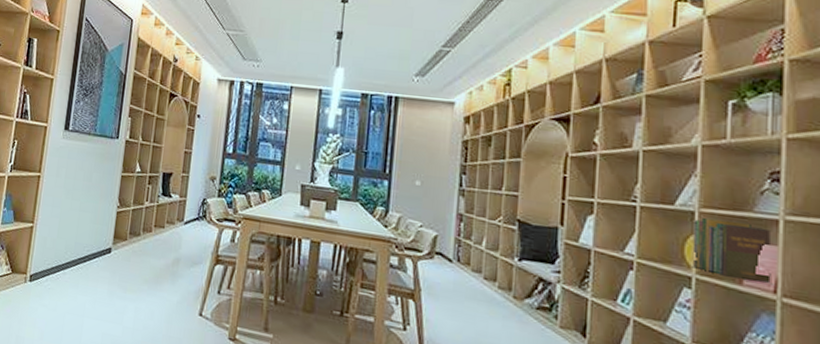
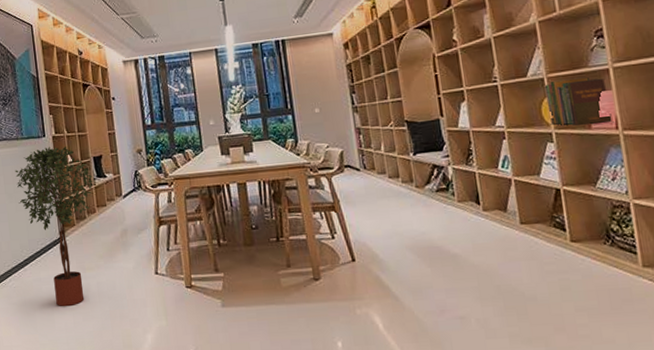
potted tree: none [74,150,157,325] -> present [15,146,94,306]

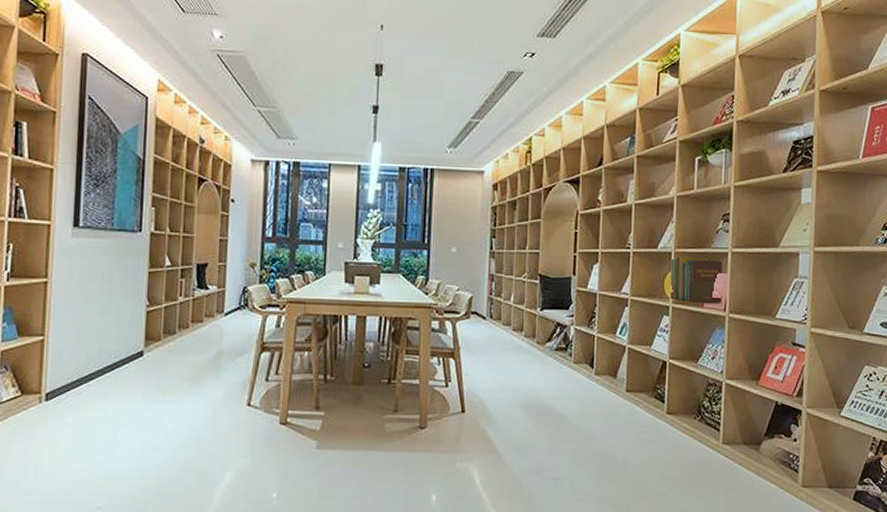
potted tree: present [15,146,94,306] -> none [94,244,192,433]

